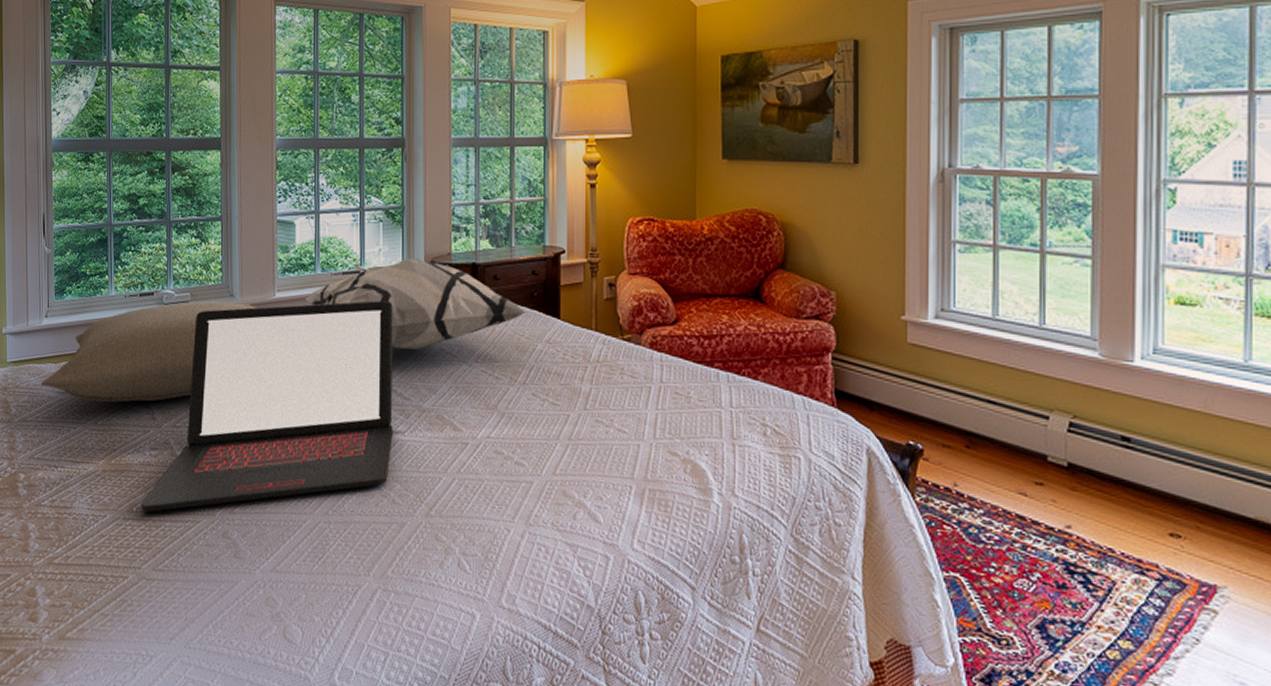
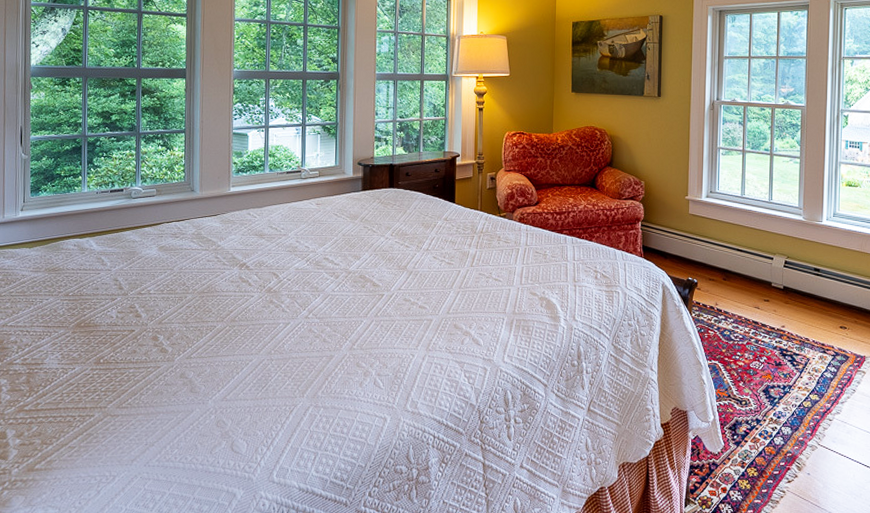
pillow: present [40,301,257,402] -> none [15,195,215,277]
laptop: present [141,300,393,512] -> none [107,192,327,362]
decorative pillow: present [305,257,528,350] -> none [255,160,431,228]

